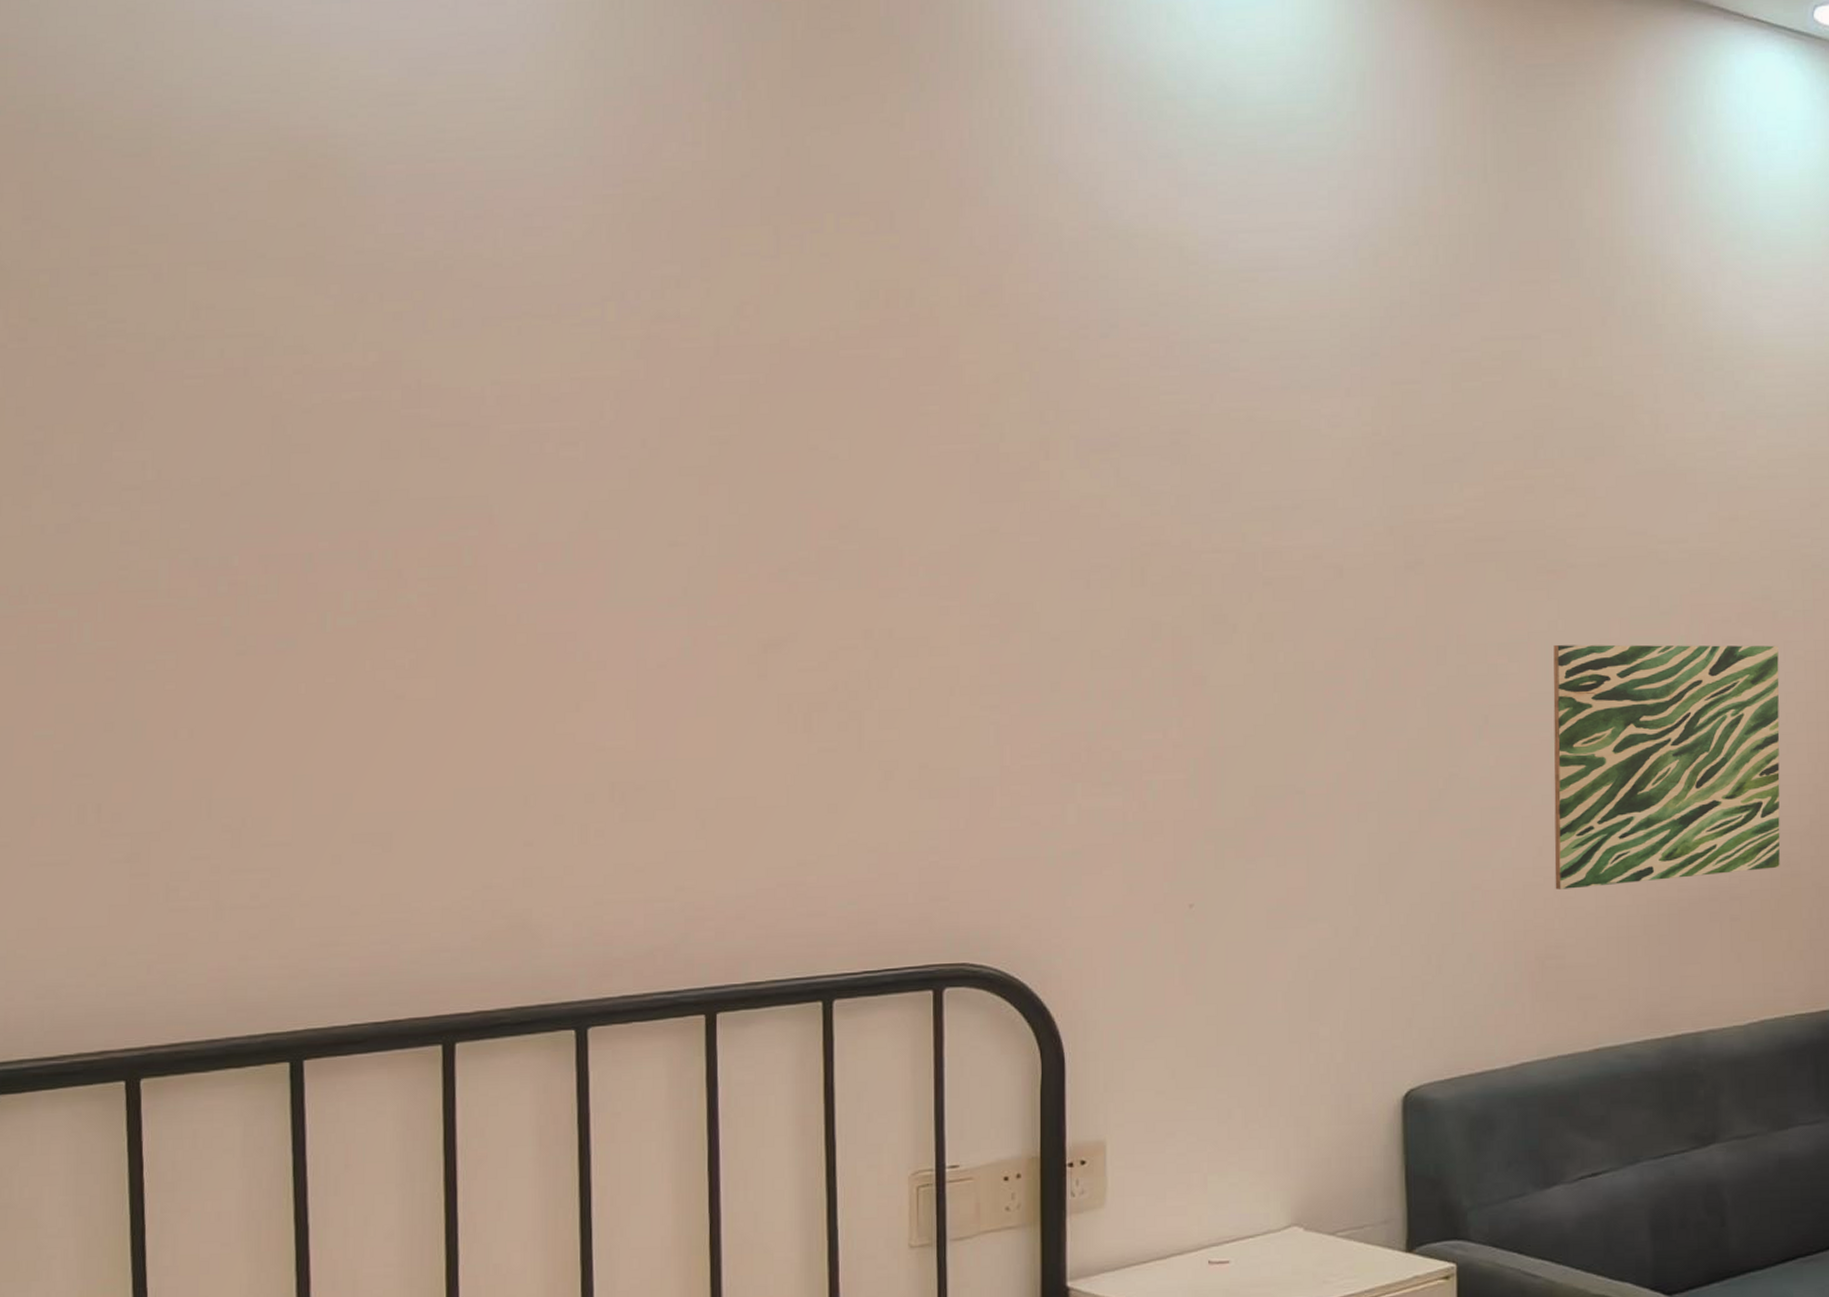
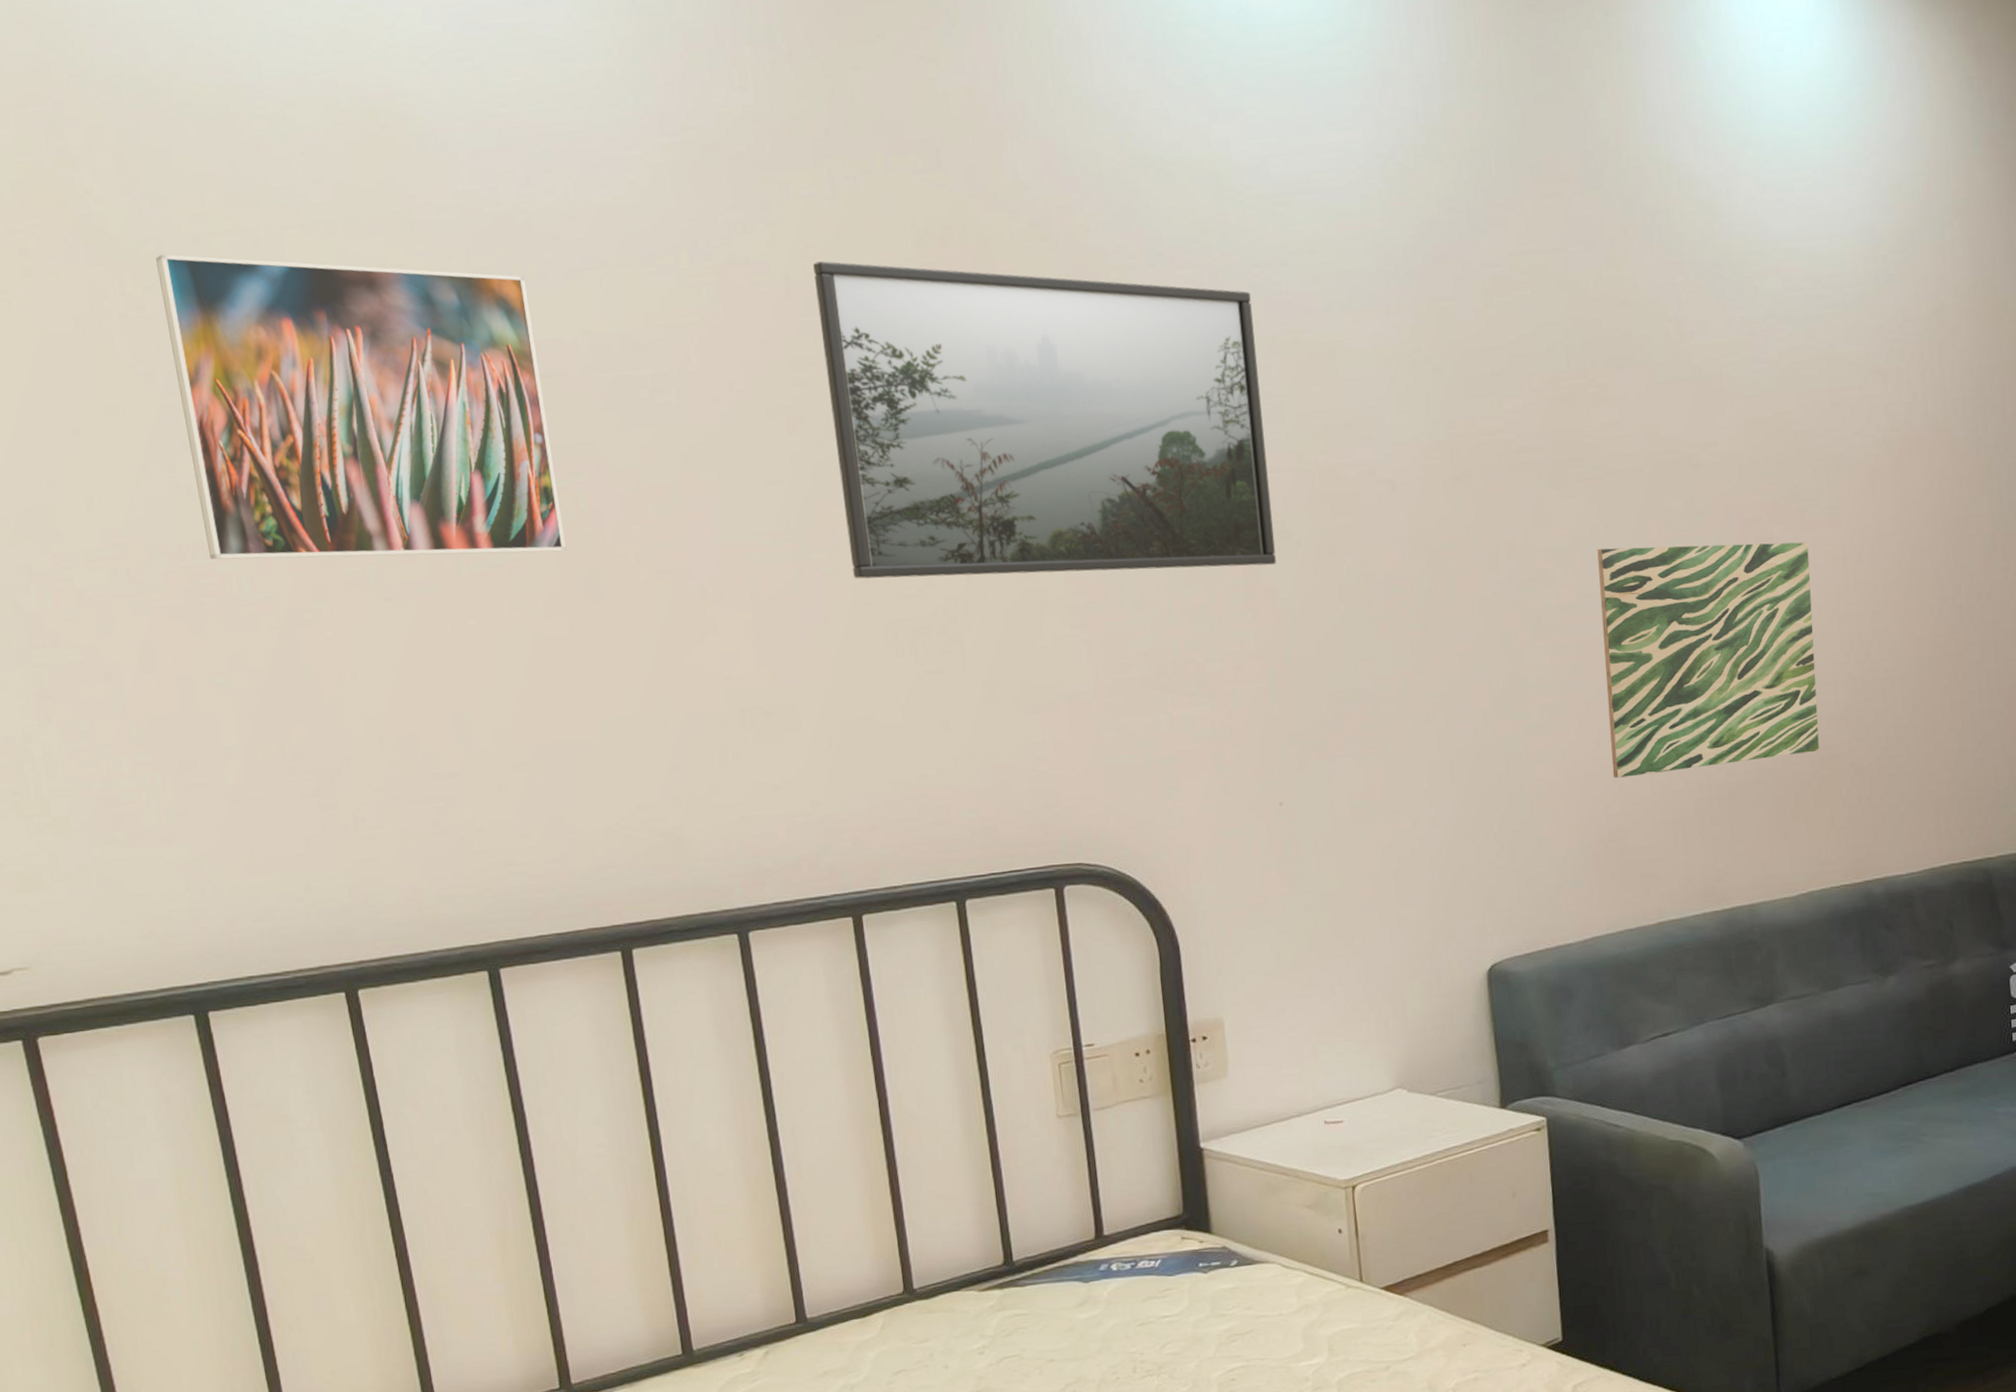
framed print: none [47,286,444,609] -> present [156,254,566,560]
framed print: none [746,319,1209,651] -> present [812,261,1276,579]

